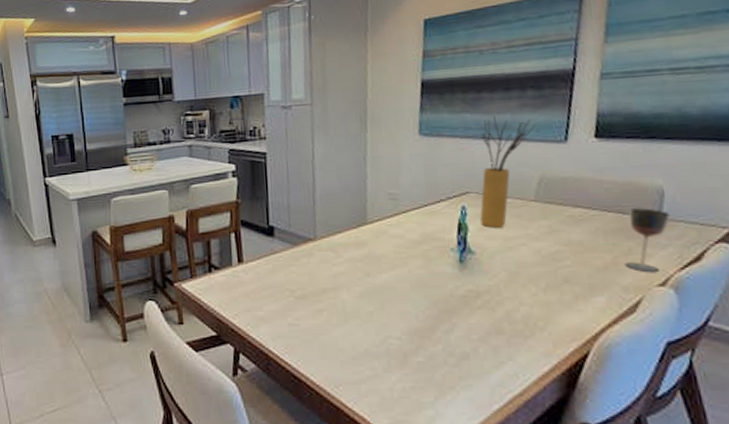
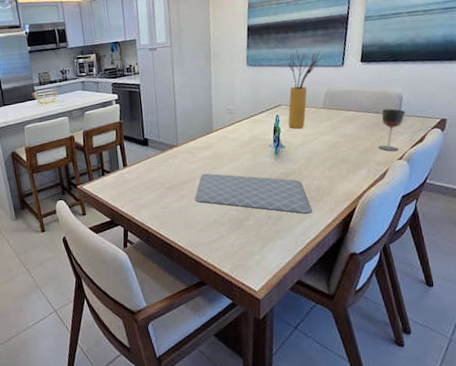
placemat: none [337,281,516,355] -> present [195,173,312,214]

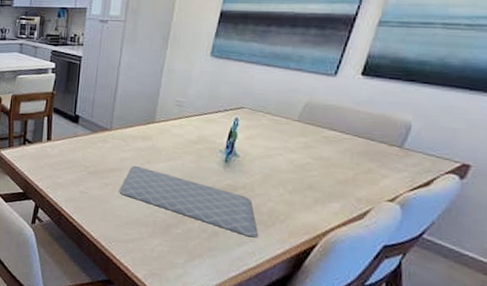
vase: present [288,49,324,129] -> none [248,47,312,139]
wineglass: present [378,108,405,152] -> none [362,137,411,191]

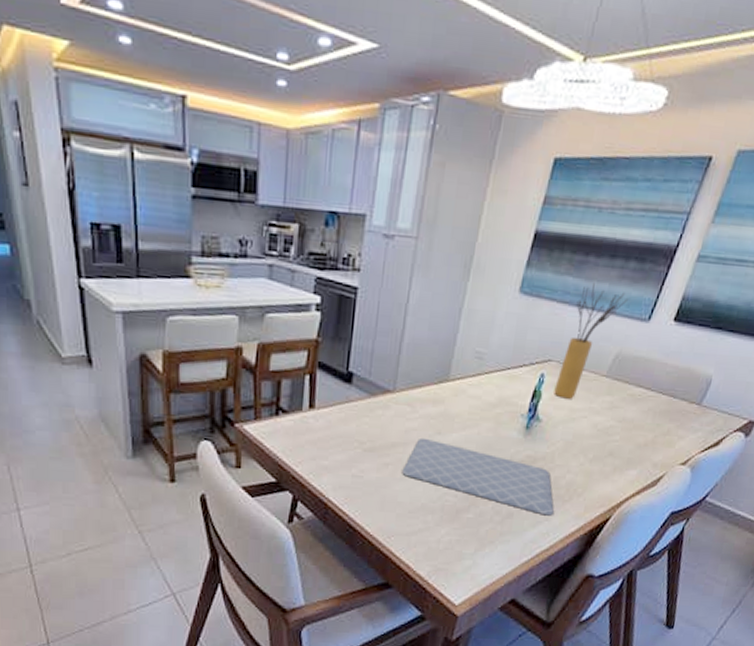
vase: none [248,47,312,139] -> present [554,283,628,399]

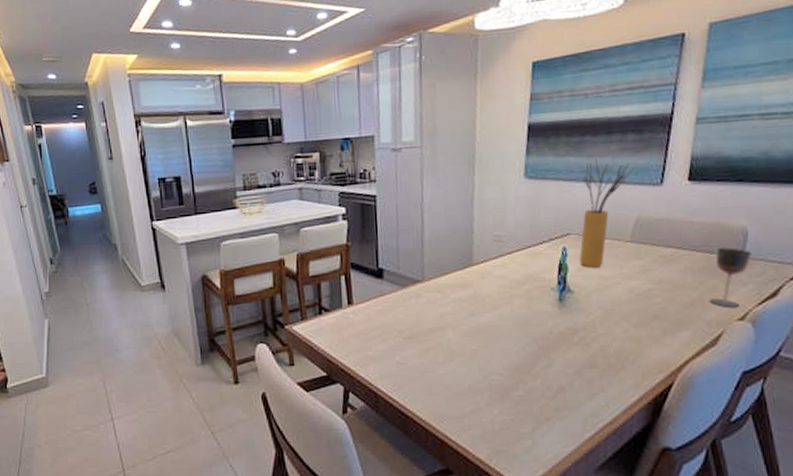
placemat: present [402,437,554,516] -> none [443,320,608,387]
wineglass: none [660,393,709,453] -> present [709,247,752,309]

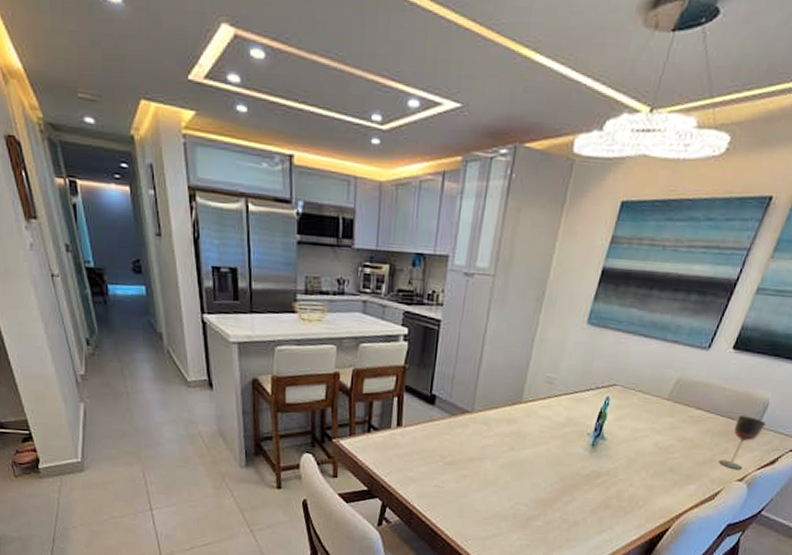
vase: present [579,159,634,268] -> none [618,314,689,420]

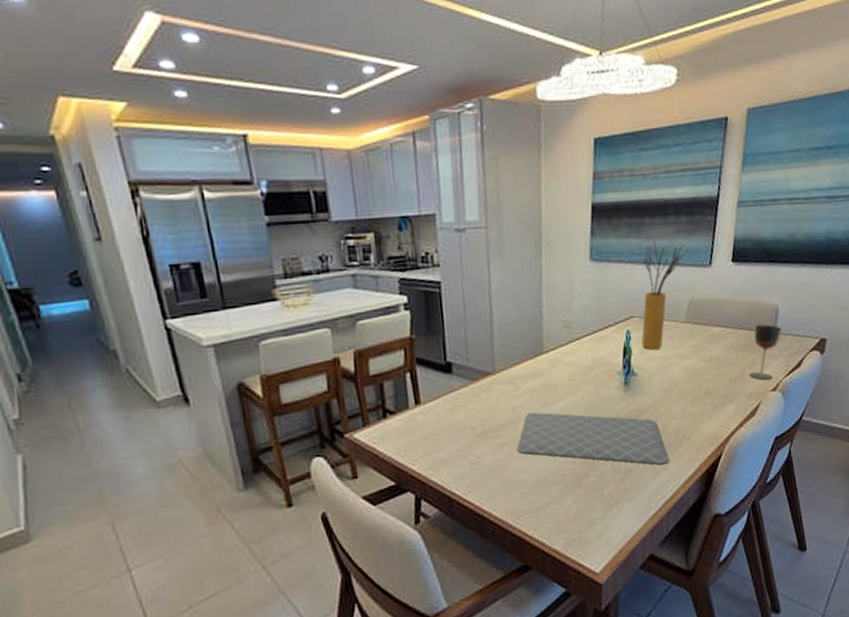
placemat: none [478,453,617,525] -> present [517,412,669,465]
vase: none [618,314,689,420] -> present [641,240,687,350]

